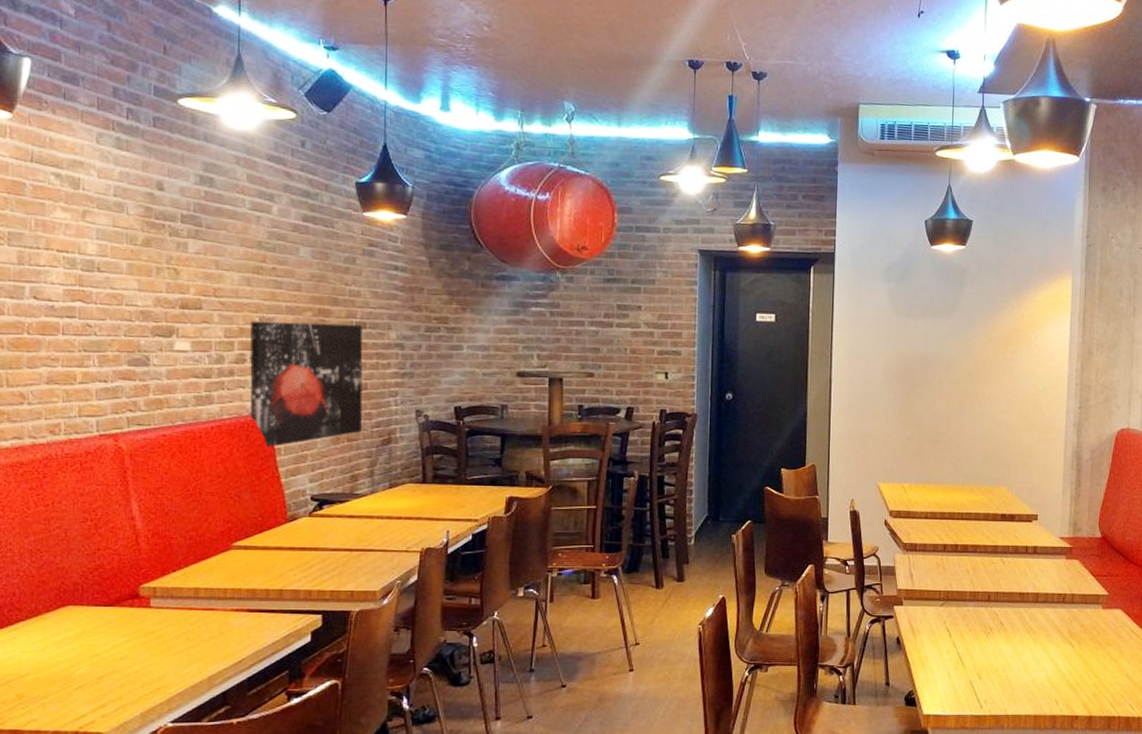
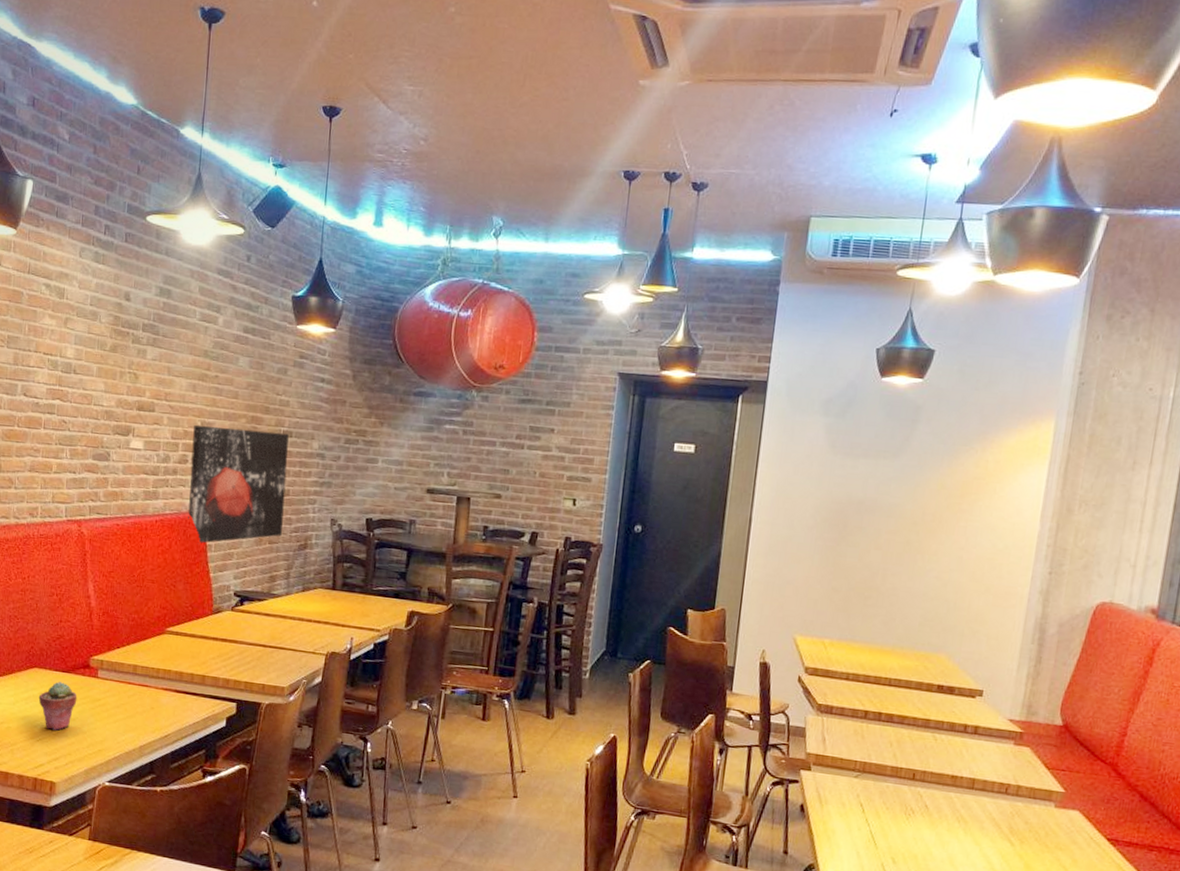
potted succulent: none [74,618,126,674] -> present [38,682,77,730]

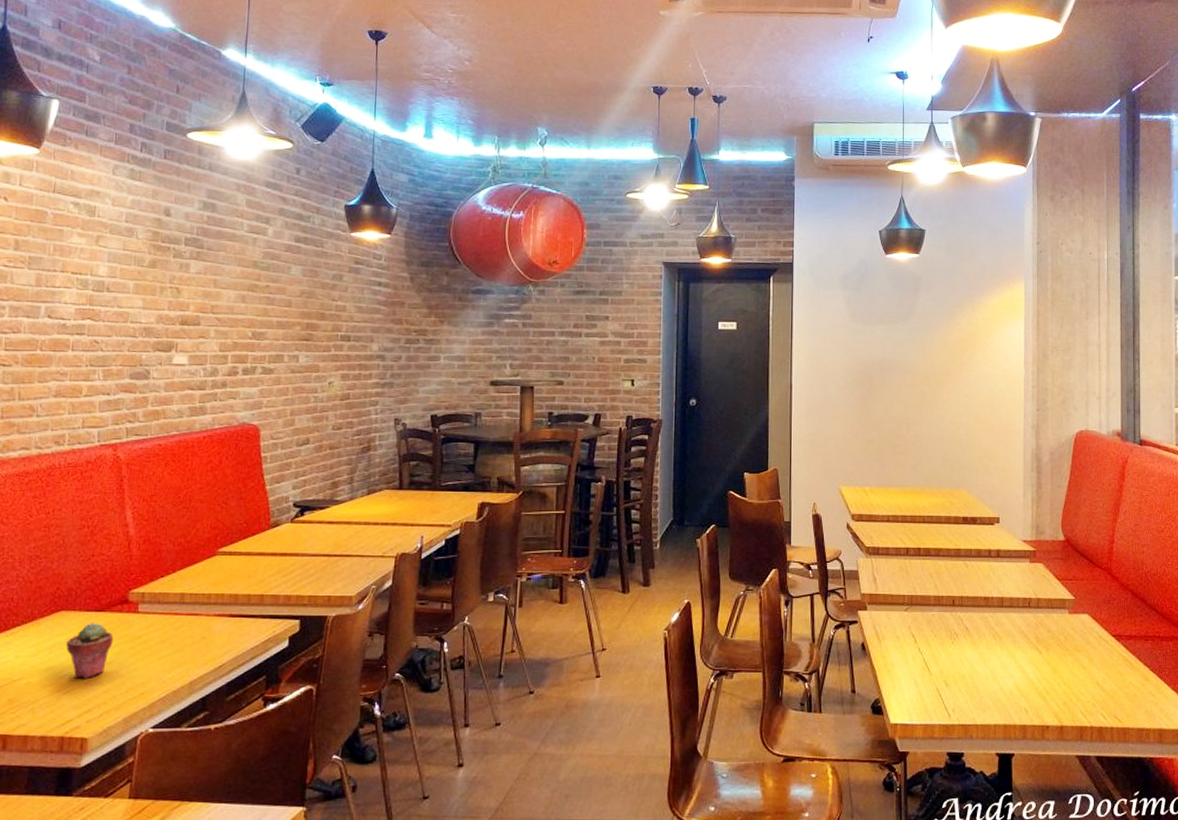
wall art: present [188,425,289,544] -> none [240,335,347,456]

